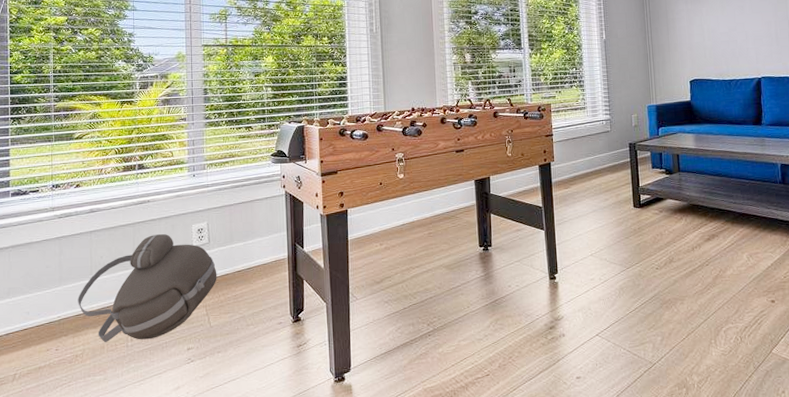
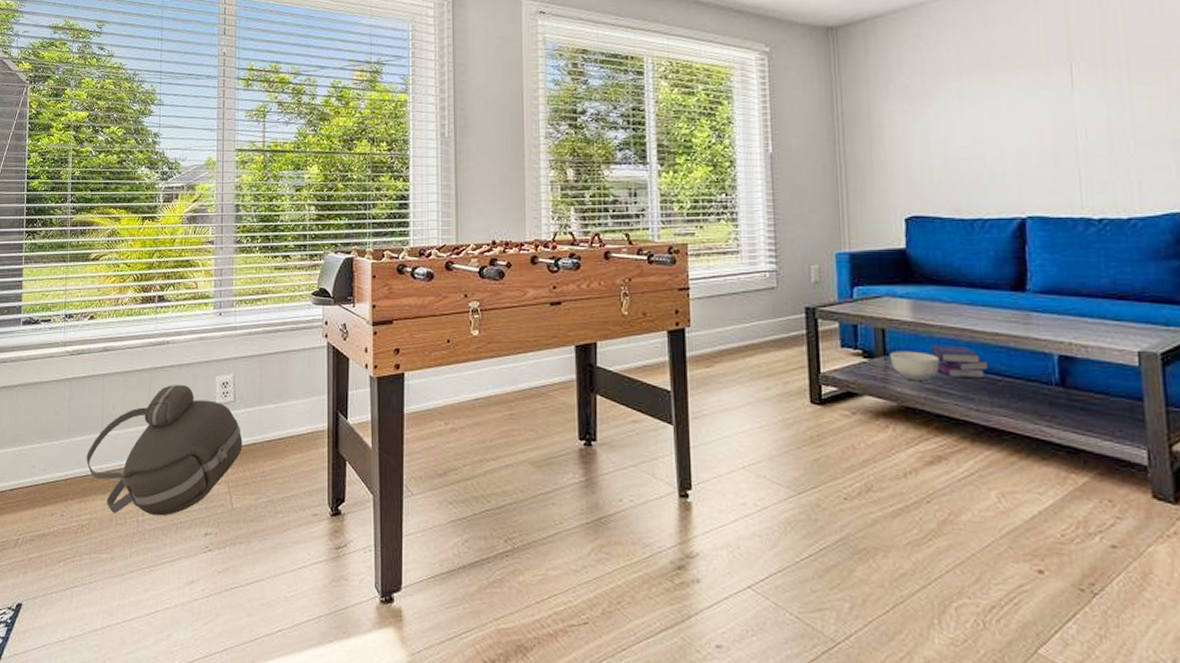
bowl: none [682,167,712,187] -> present [889,351,940,381]
book: none [706,162,740,183] -> present [930,345,988,379]

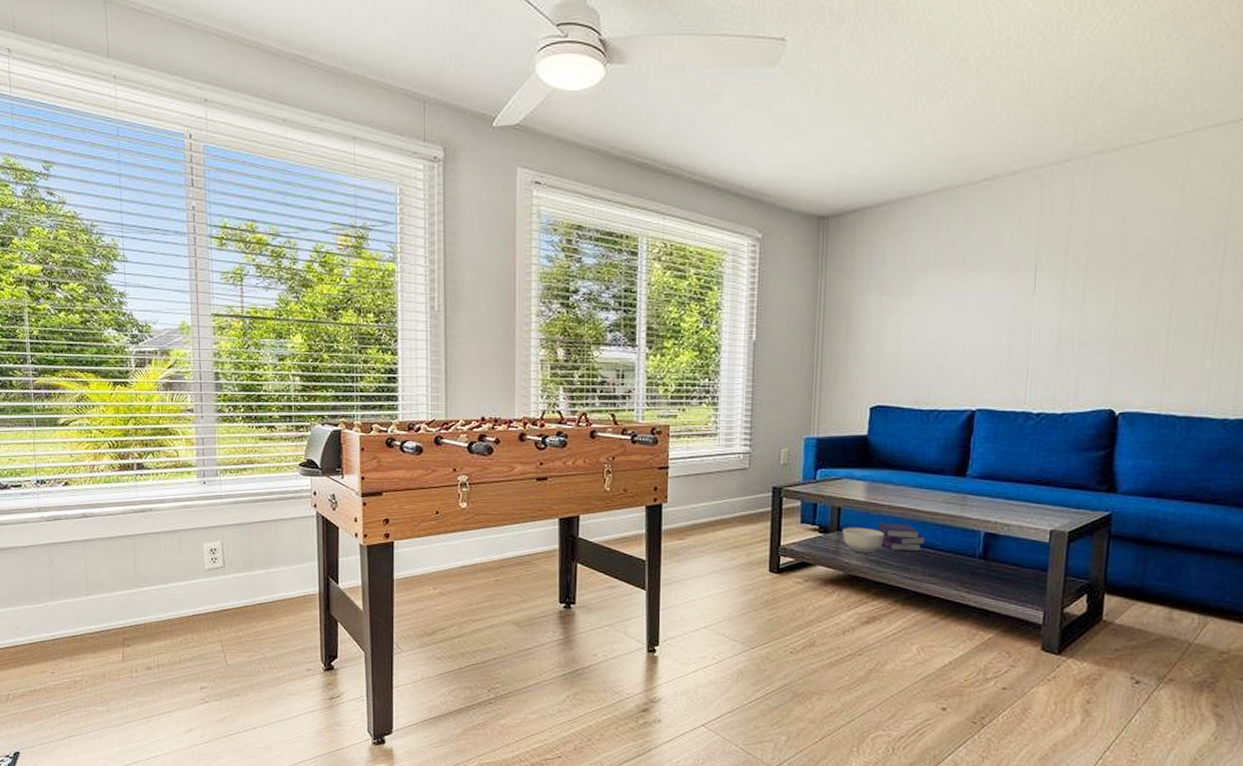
backpack: present [86,385,243,516] -> none [73,551,234,673]

